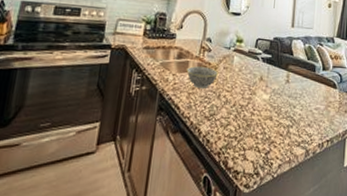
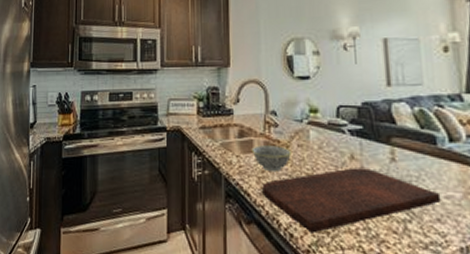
cutting board: none [190,87,313,139] -> present [262,168,442,234]

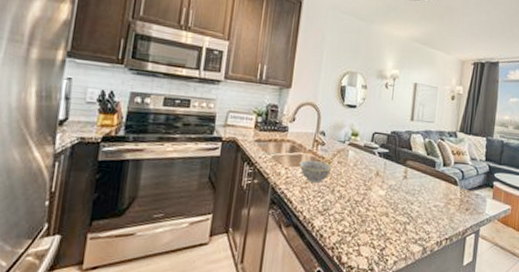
cutting board: present [262,168,442,234] -> none [303,182,432,234]

